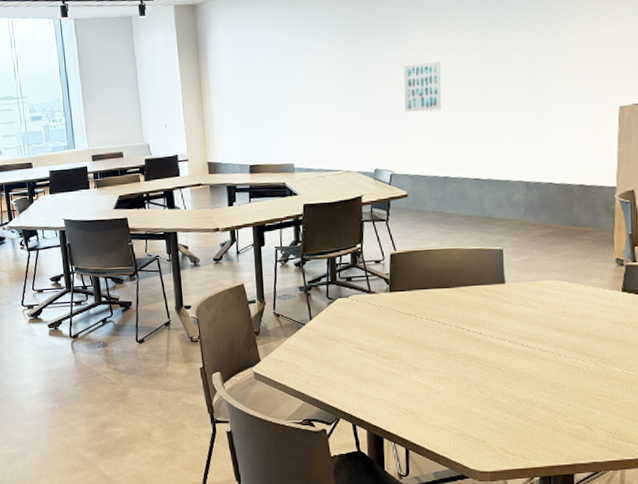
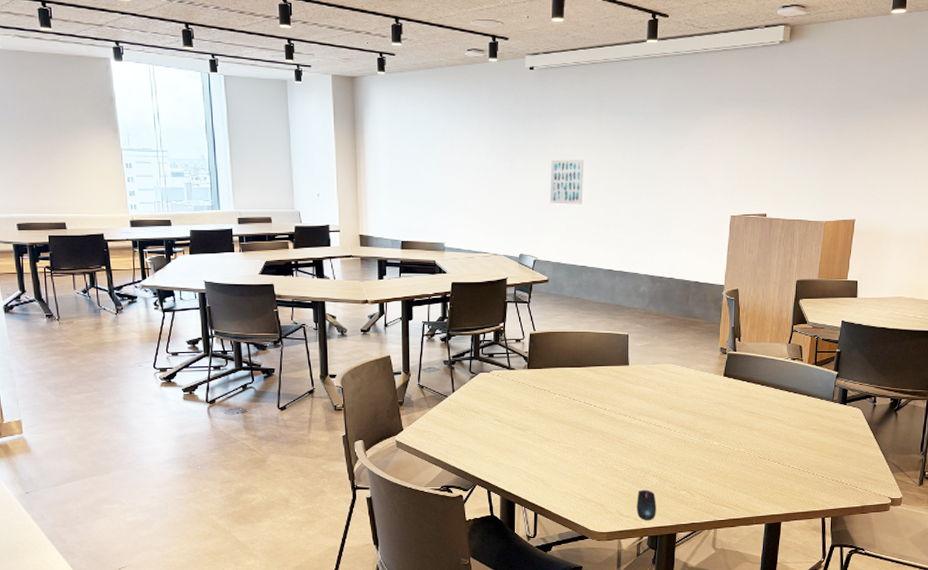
mouse: none [523,423,548,460] -> present [636,489,657,521]

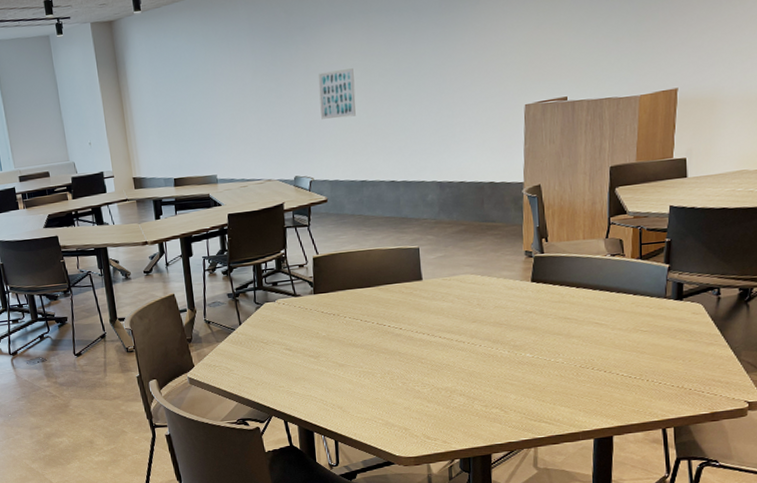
mouse: present [636,489,657,521] -> none [443,409,467,443]

